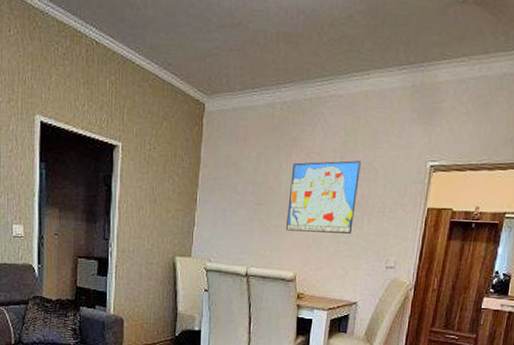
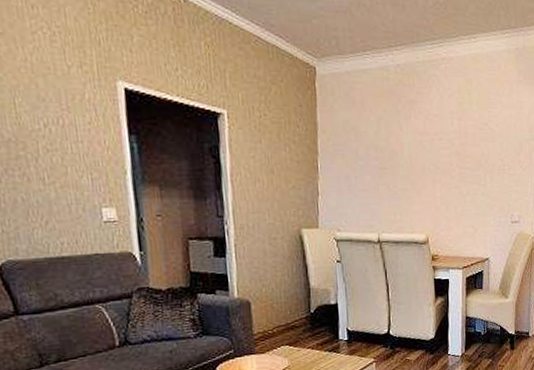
wall art: present [286,160,361,235] -> none [412,121,478,194]

